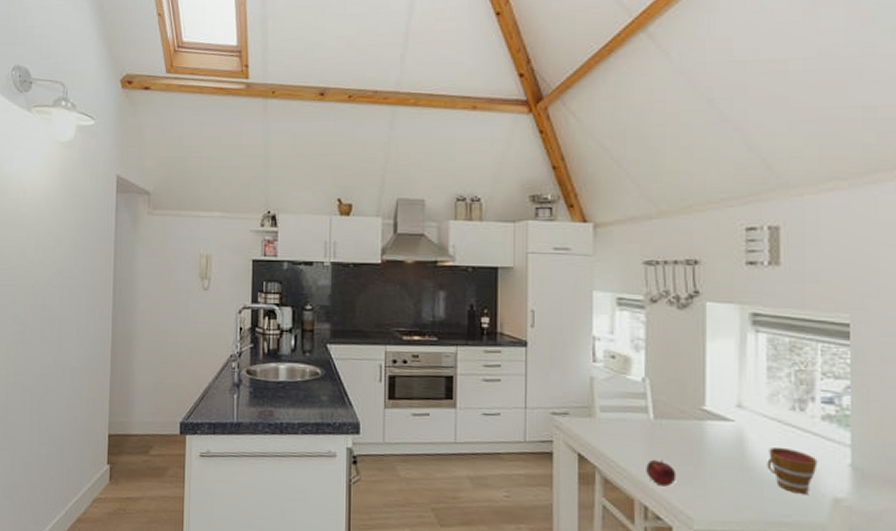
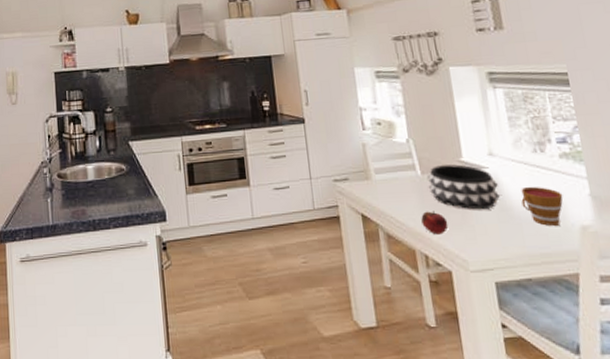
decorative bowl: none [659,411,742,467] -> present [426,164,500,210]

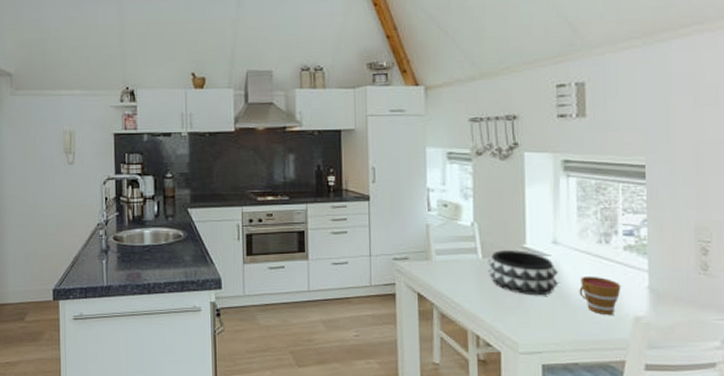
fruit: present [421,211,449,235] -> none [477,294,503,317]

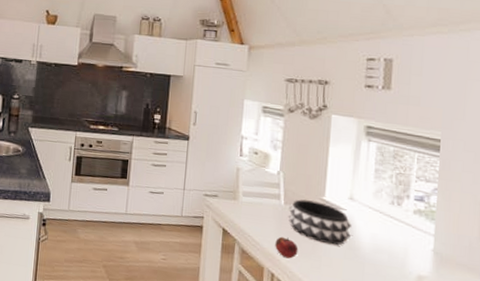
fruit: none [477,294,503,317] -> present [275,236,299,259]
cup: present [579,275,621,315] -> none [369,232,408,271]

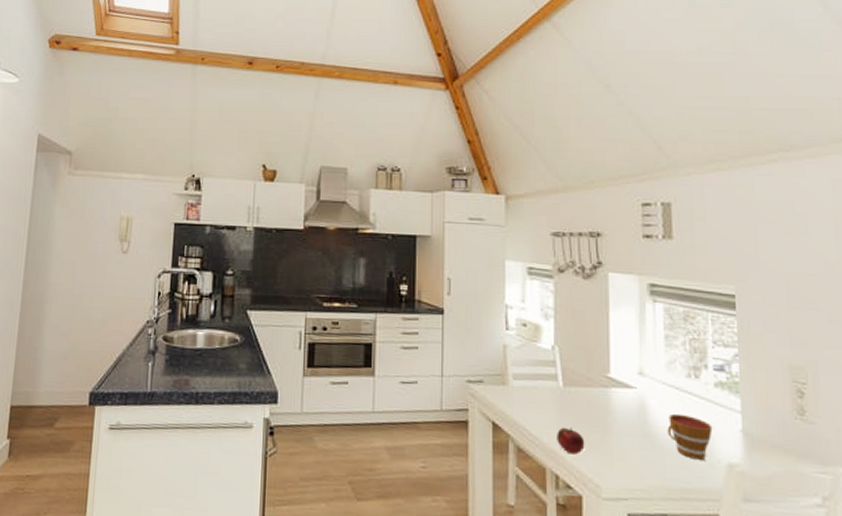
decorative bowl: present [288,199,351,246] -> none [568,378,645,434]
cup: none [369,232,408,271] -> present [667,413,713,460]

